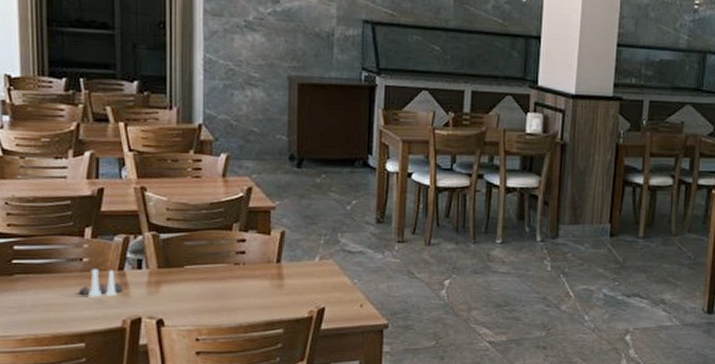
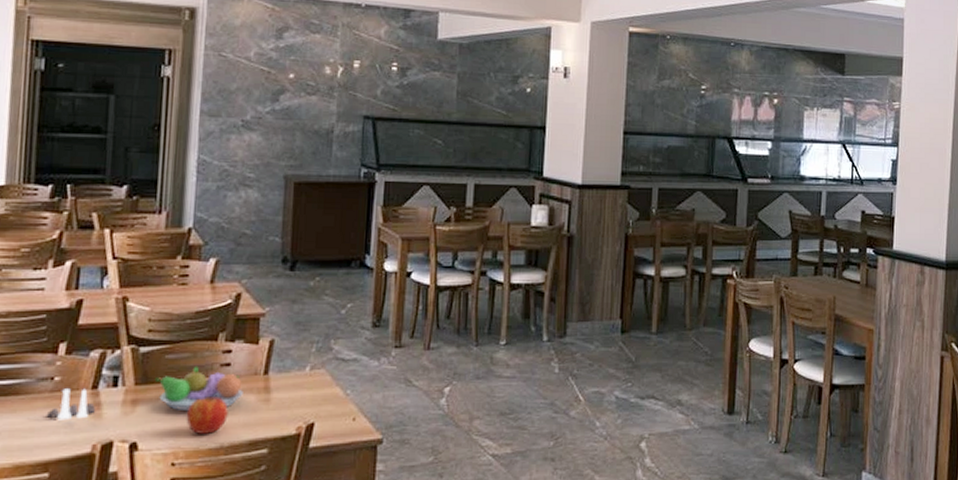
fruit bowl: none [175,252,258,294] -> present [154,365,243,412]
apple: none [207,279,245,314] -> present [186,395,228,434]

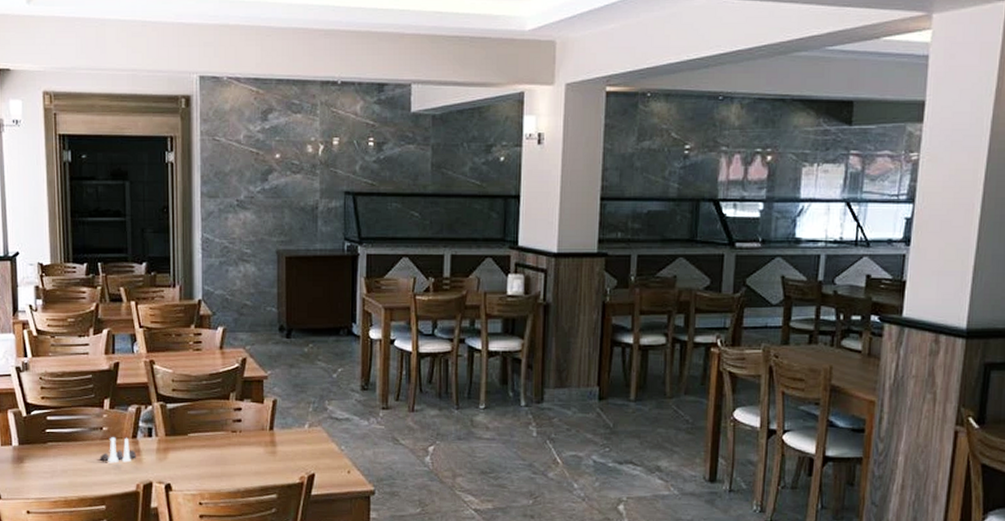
fruit bowl: present [154,365,243,412] -> none [180,421,253,460]
apple: present [186,395,228,434] -> none [208,446,242,479]

